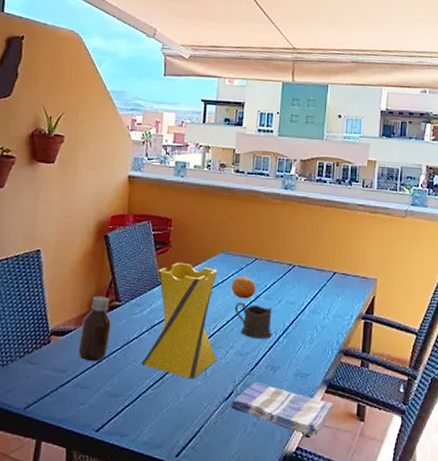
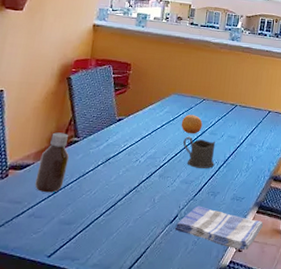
vase: present [142,262,218,379] -> none [96,102,170,206]

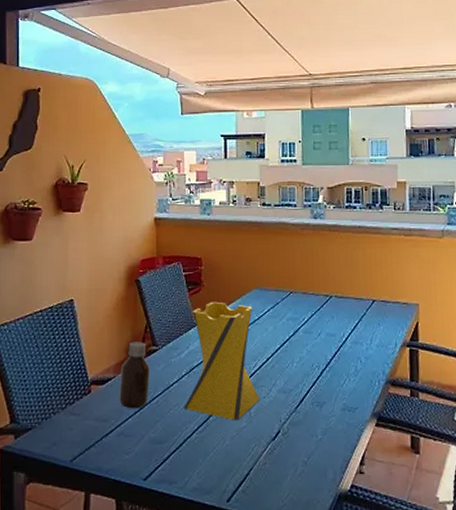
vase: none [96,102,170,206] -> present [184,301,261,421]
dish towel: present [174,206,264,251] -> none [278,419,387,472]
fruit: present [181,114,203,134] -> none [268,311,293,334]
cup: present [183,136,216,168] -> none [274,337,315,374]

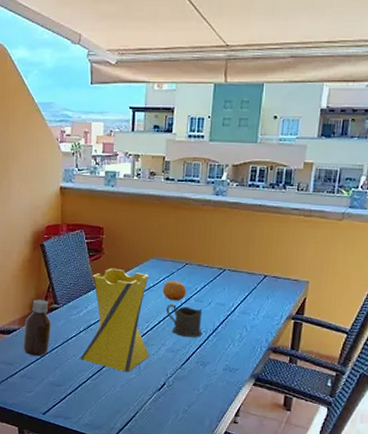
fruit: none [268,311,293,334] -> present [162,280,186,301]
cup: none [274,337,315,374] -> present [166,303,203,337]

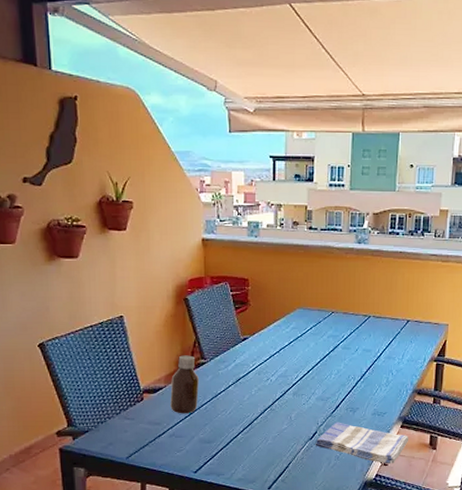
vase: present [81,268,150,372] -> none [231,319,301,424]
fruit: present [162,280,186,301] -> none [310,329,333,350]
dish towel: none [163,375,262,423] -> present [315,422,409,464]
cup: present [166,303,203,337] -> none [315,352,351,384]

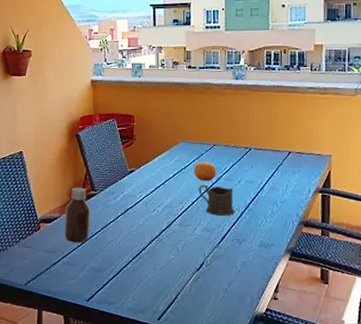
fruit: none [310,329,333,350] -> present [193,161,216,181]
cup: none [315,352,351,384] -> present [199,184,235,215]
dish towel: present [315,422,409,464] -> none [202,253,299,299]

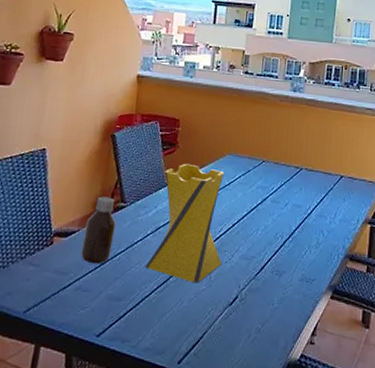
vase: none [120,153,187,254] -> present [146,163,225,283]
fruit: present [193,161,216,181] -> none [238,178,263,202]
cup: present [199,184,235,215] -> none [241,204,279,243]

